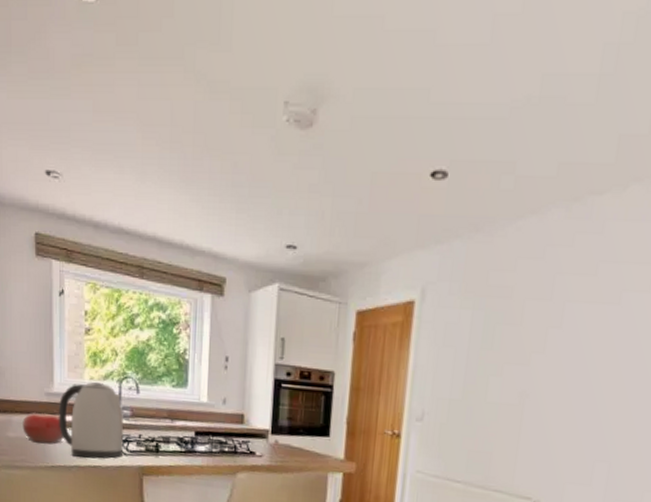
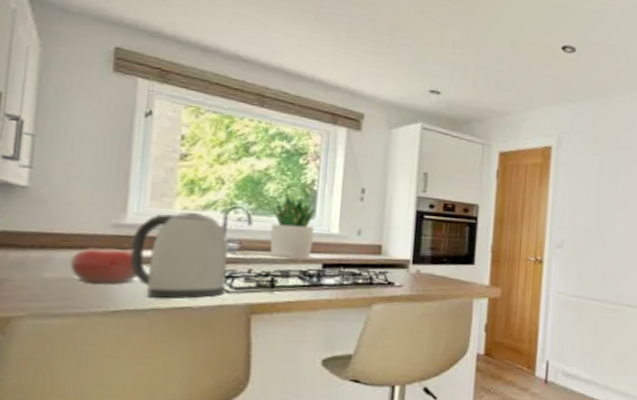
planter: none [153,365,188,427] -> present [269,196,316,259]

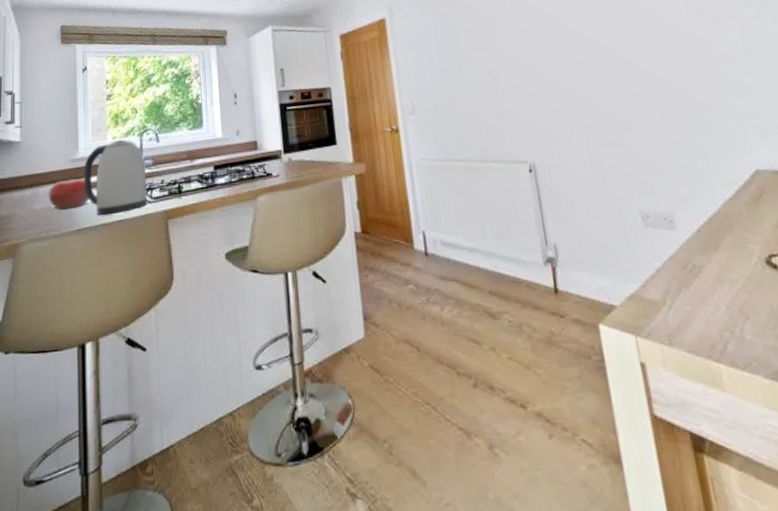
planter: present [269,196,316,259] -> none [172,110,205,168]

